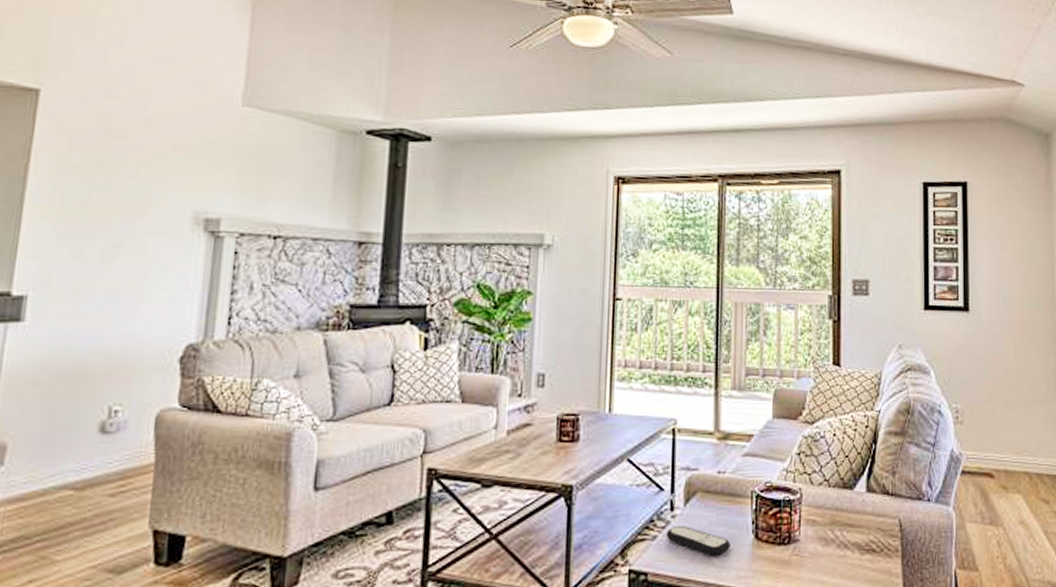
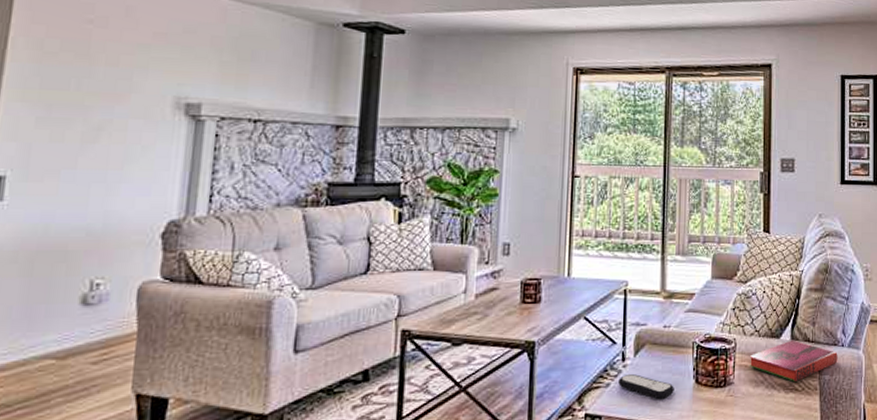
hardback book: none [817,492,923,542] -> present [749,340,838,383]

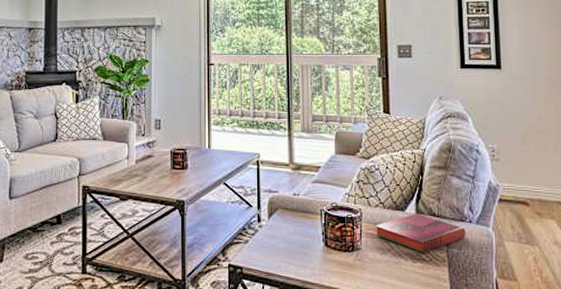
remote control: present [618,374,674,400] -> none [256,234,306,258]

